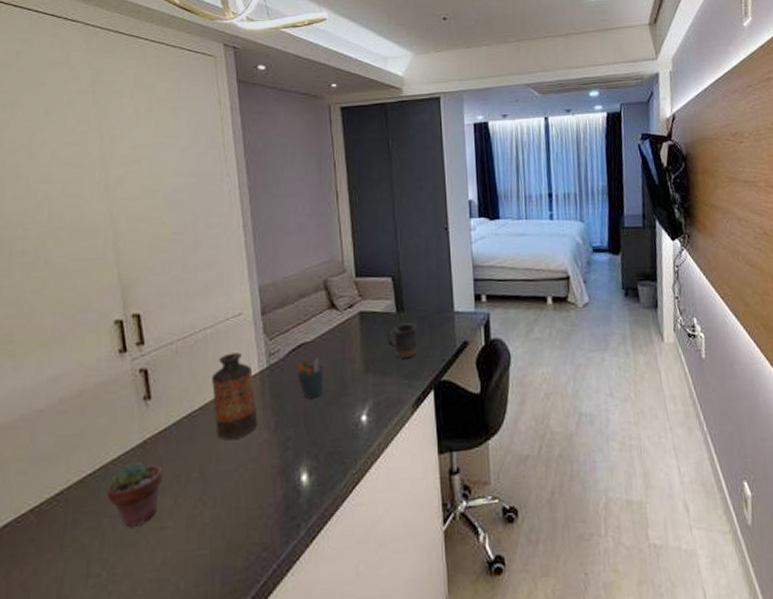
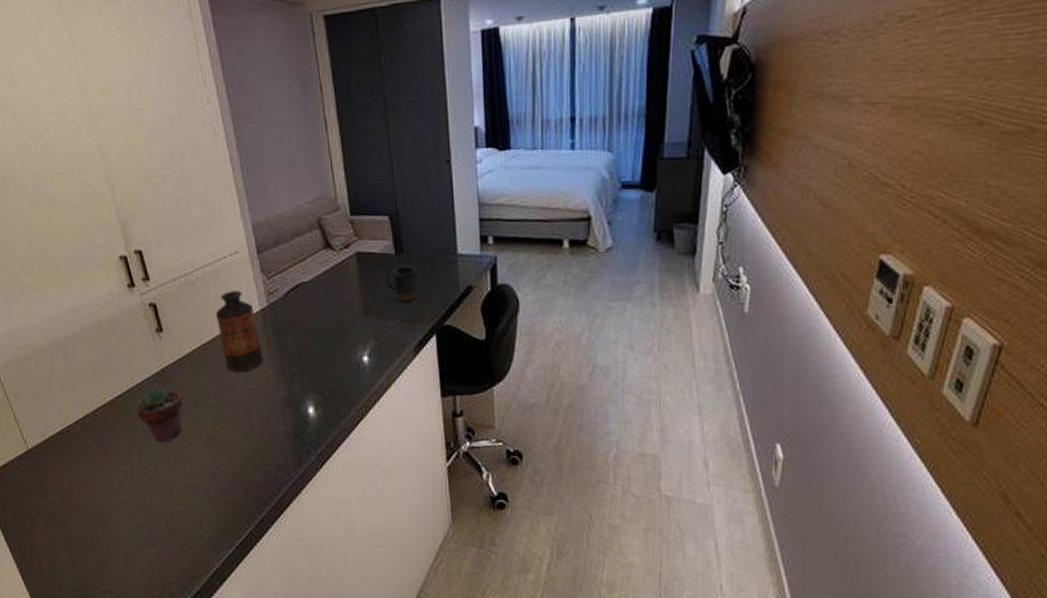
pen holder: present [296,358,325,398] -> none [295,299,324,337]

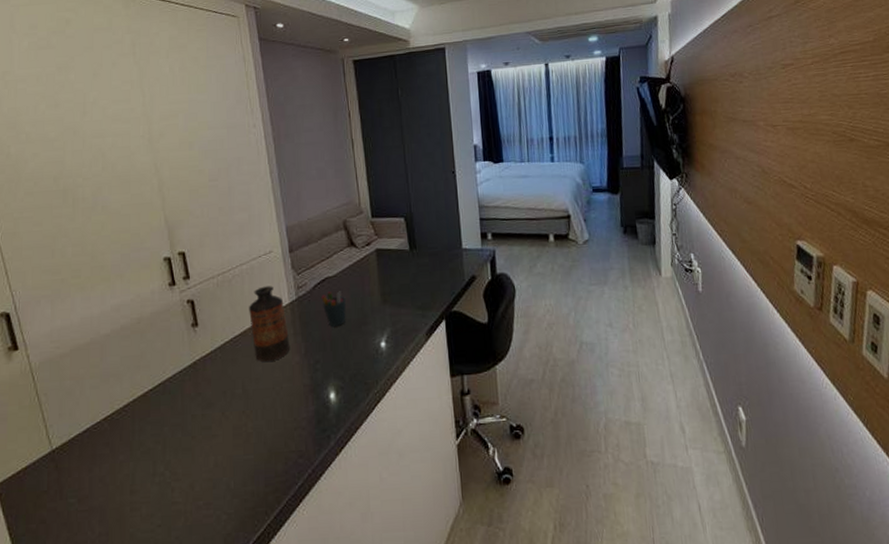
potted succulent: present [136,386,183,441] -> none [166,379,211,434]
pen holder: none [295,299,324,337] -> present [321,291,347,327]
mug: present [386,265,419,302] -> none [401,259,430,291]

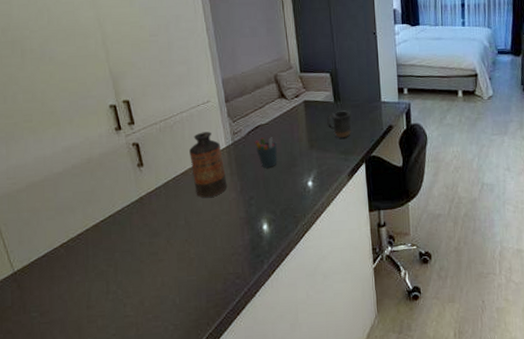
mug: none [401,259,430,291] -> present [327,110,352,138]

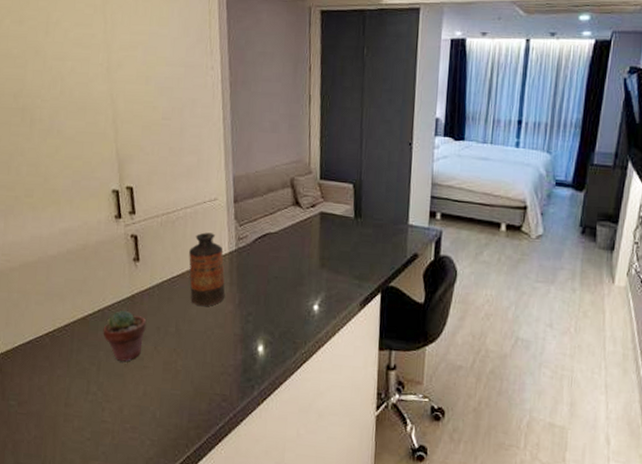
potted succulent: none [116,212,157,259] -> present [103,310,147,362]
pen holder: present [255,137,278,168] -> none [260,247,285,283]
mug: present [327,110,352,138] -> none [343,228,371,261]

